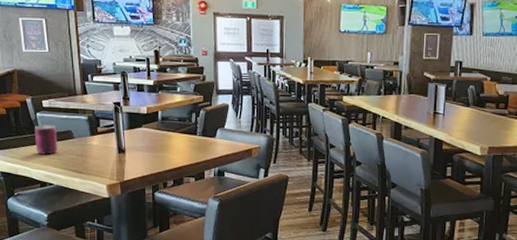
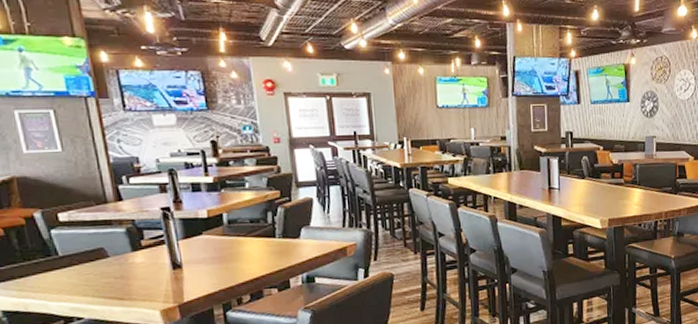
can: present [35,125,58,155] -> none [50,243,87,283]

